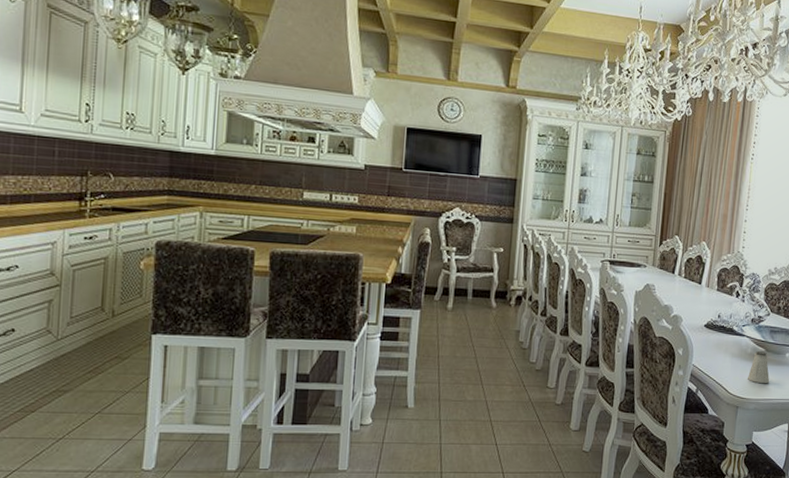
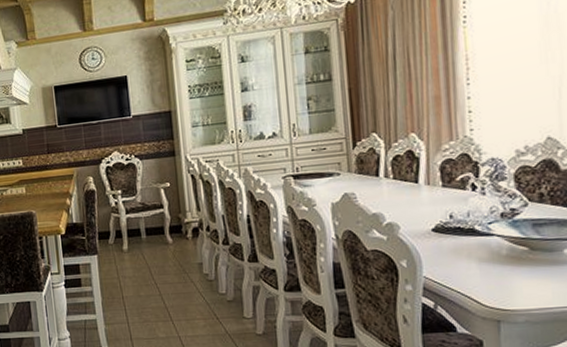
saltshaker: present [748,351,770,384] -> none [508,251,544,291]

